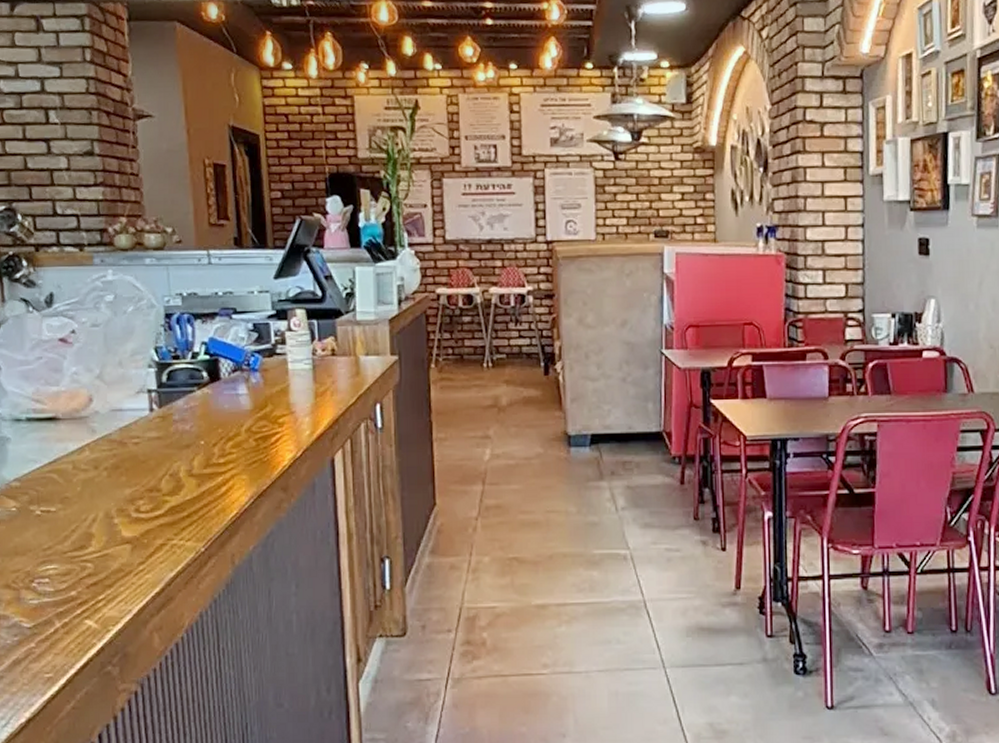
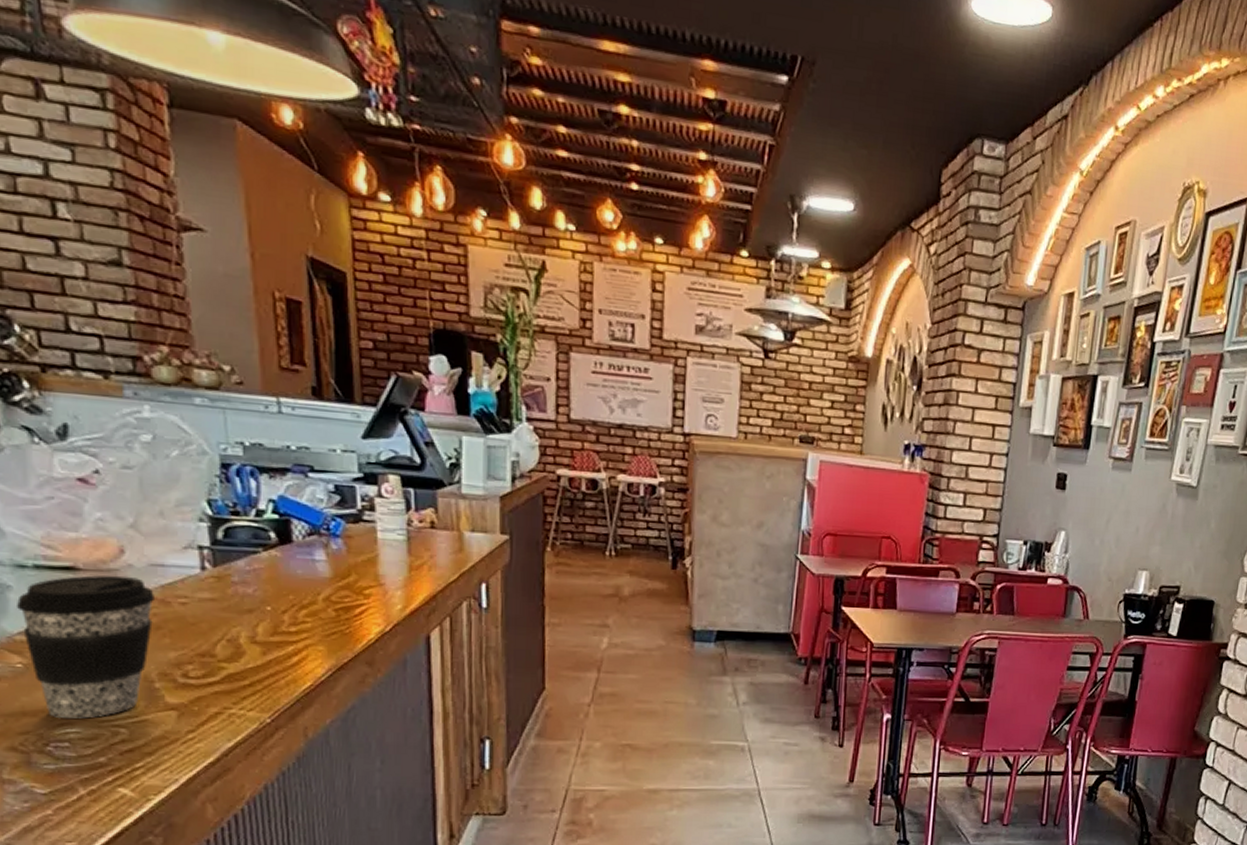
coffee cup: none [13,422,116,556] -> present [16,575,156,719]

